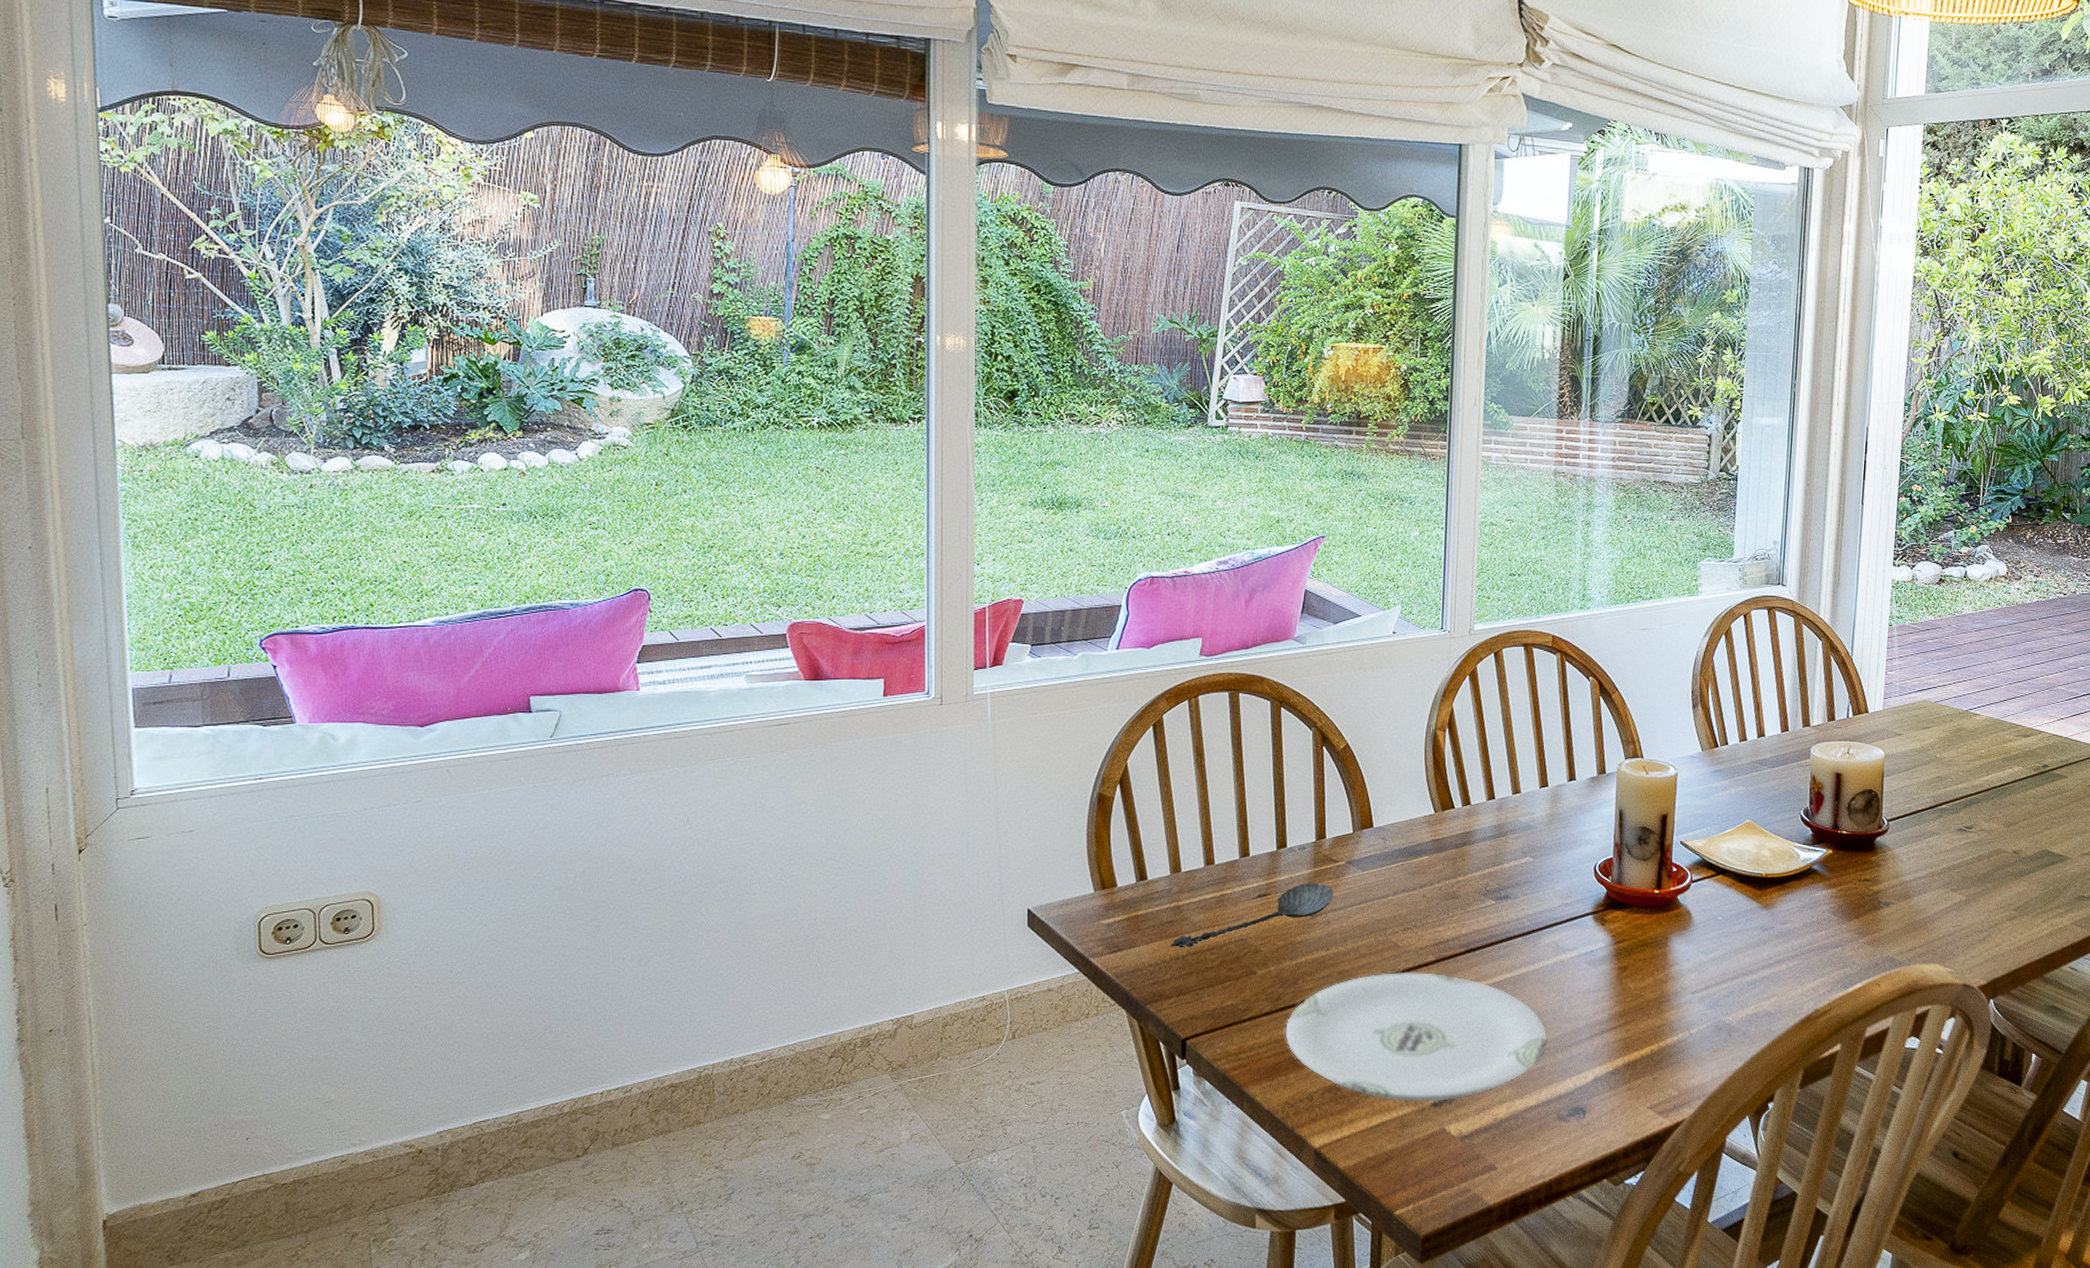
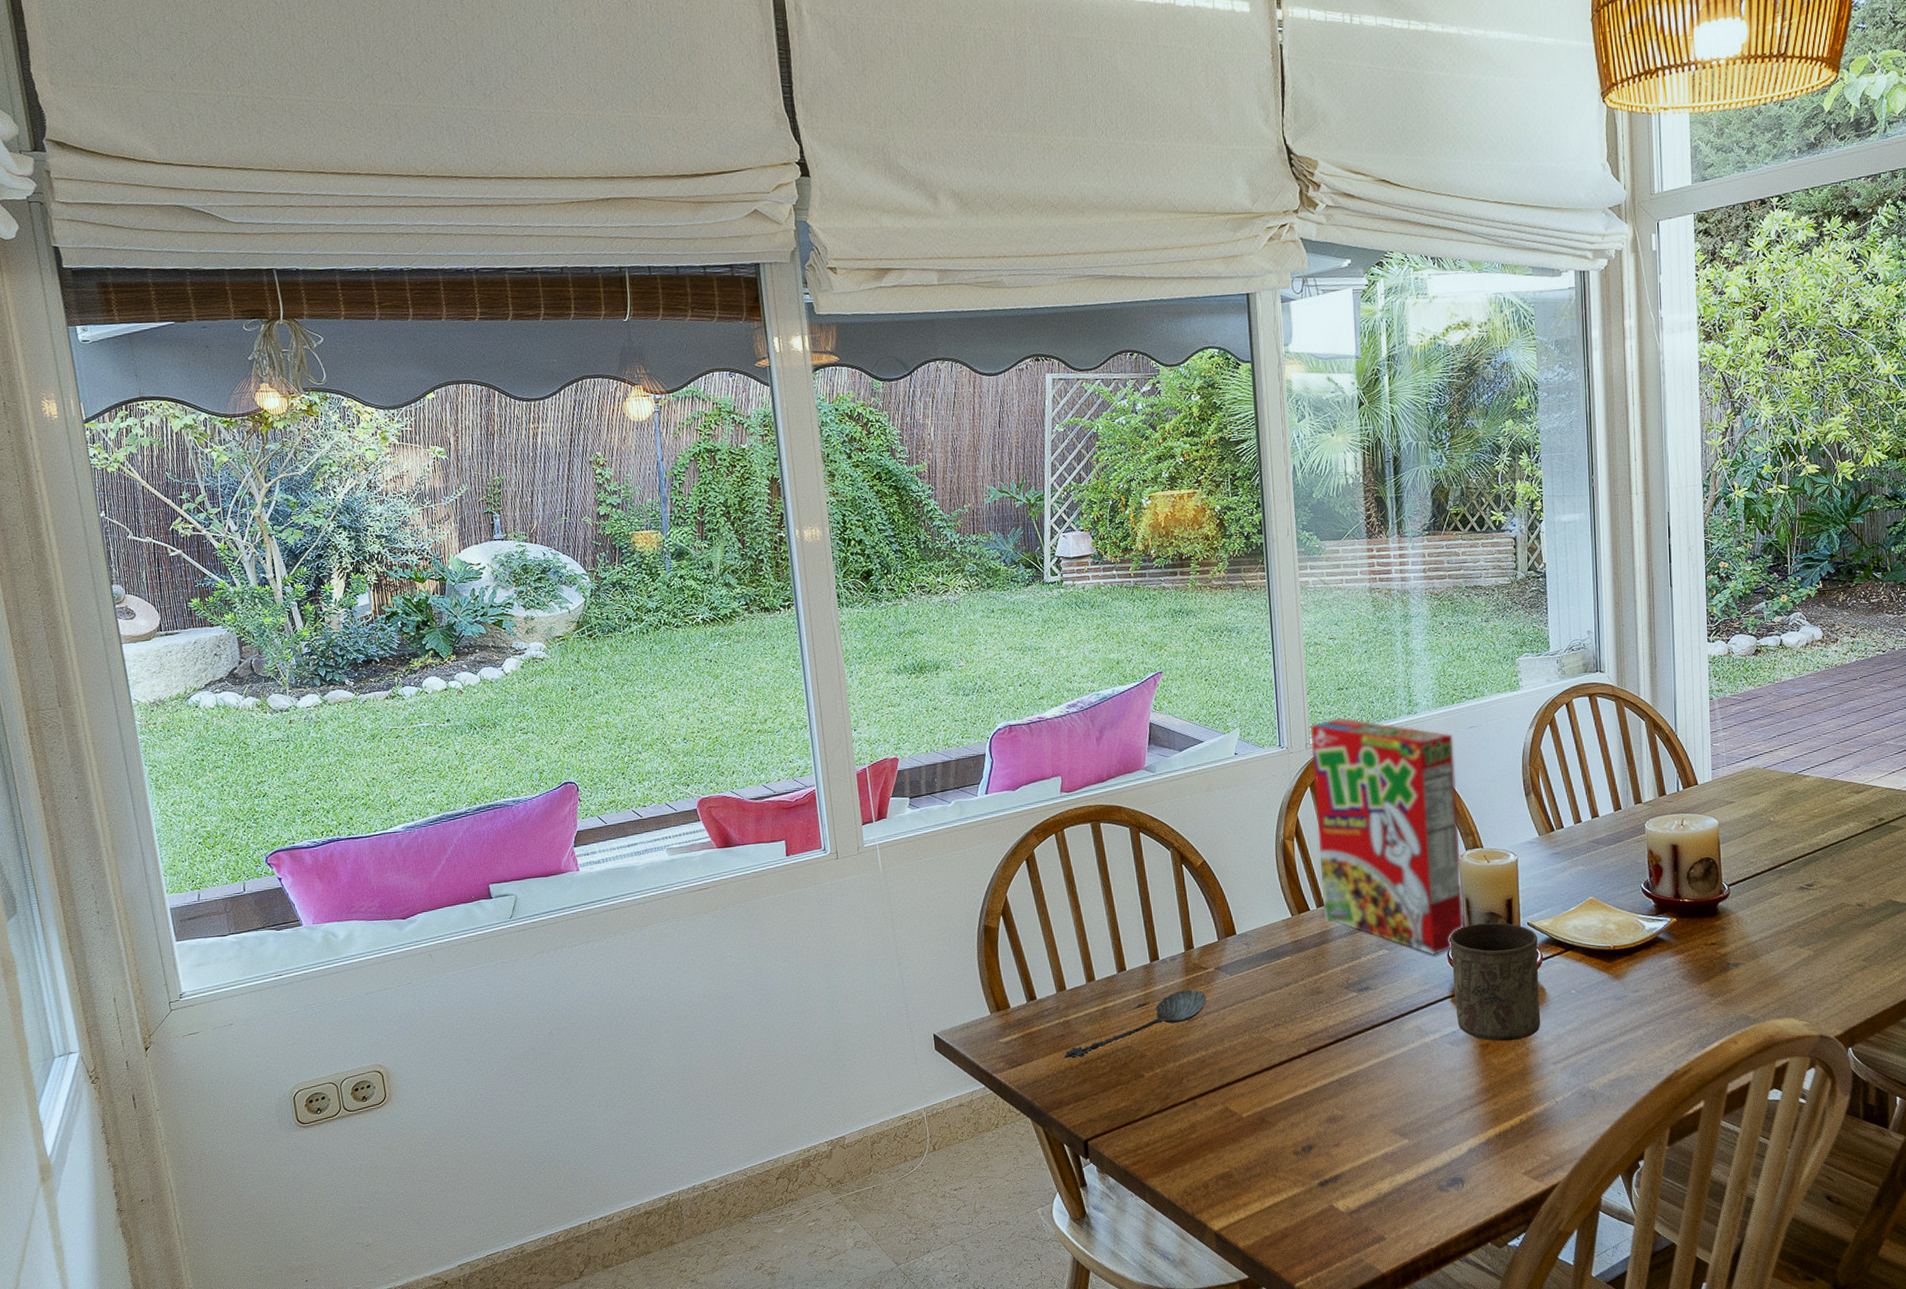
plate: present [1285,972,1548,1102] -> none [1175,1063,1421,1184]
cereal box: none [1468,605,1624,868] -> present [1311,717,1464,956]
cup: none [1596,837,1689,966] -> present [1449,922,1541,1042]

